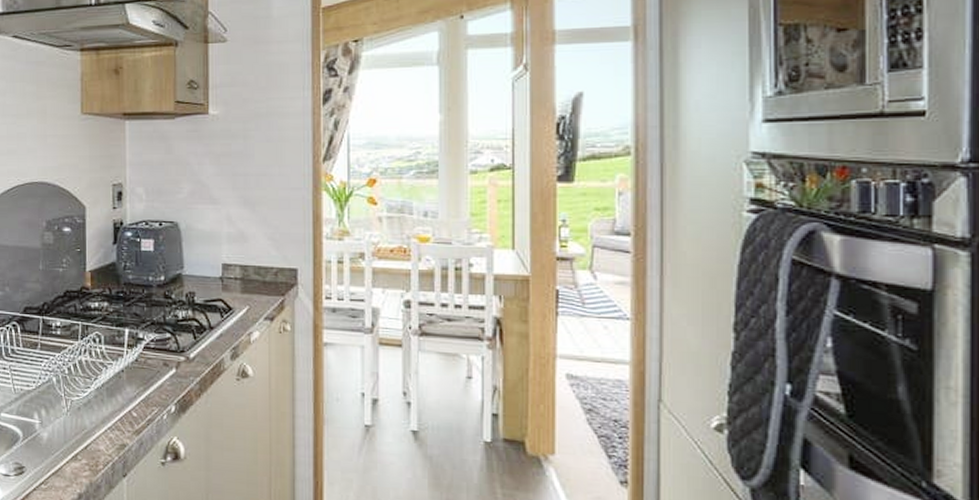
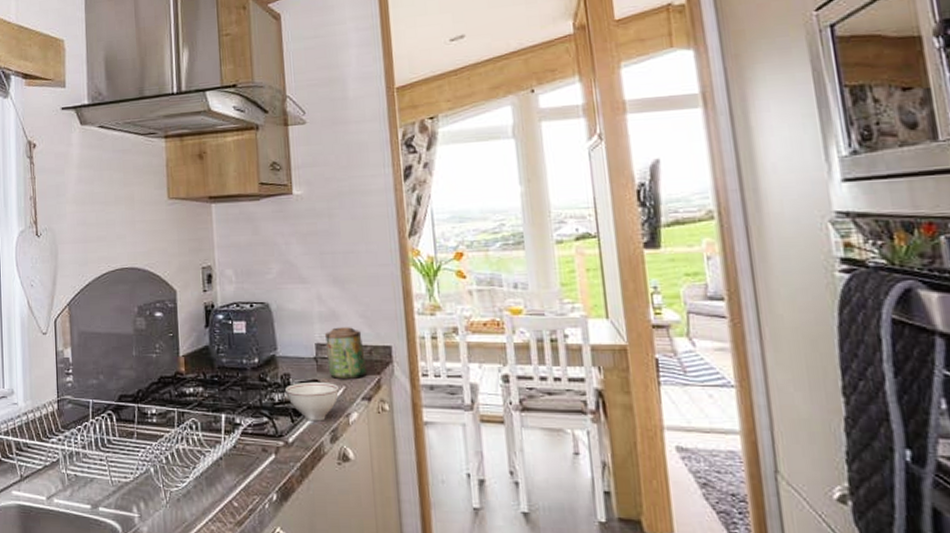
bowl: none [190,300,243,339] -> present [285,381,340,421]
canister: none [231,249,272,299] -> present [324,327,368,379]

